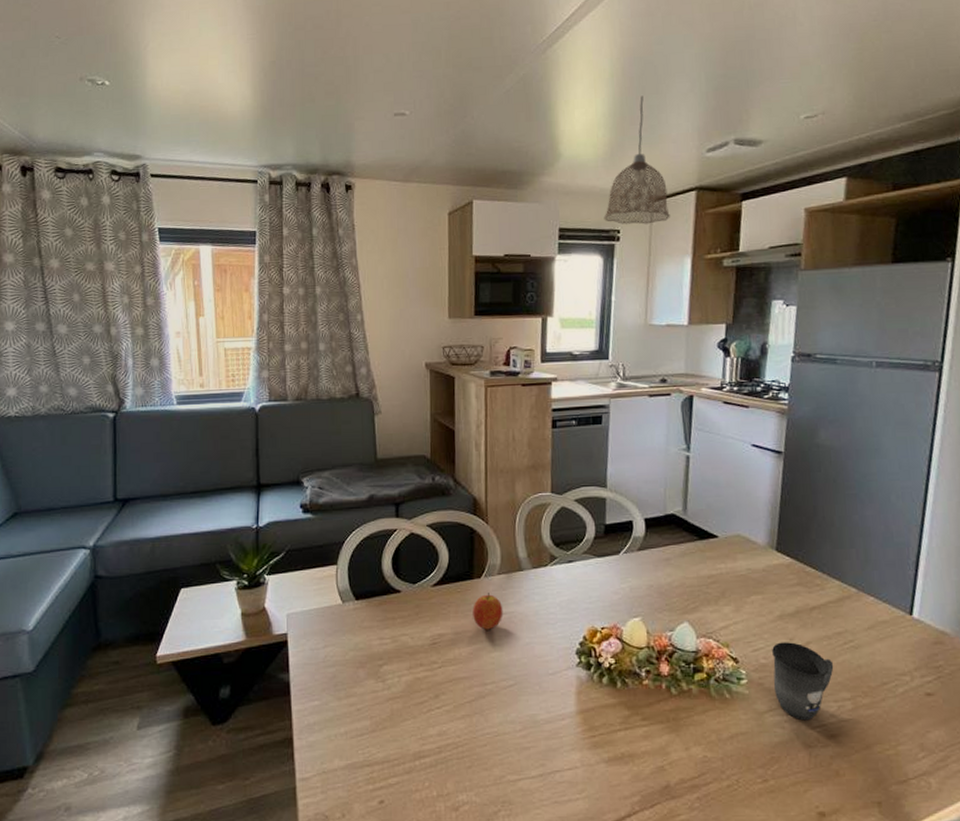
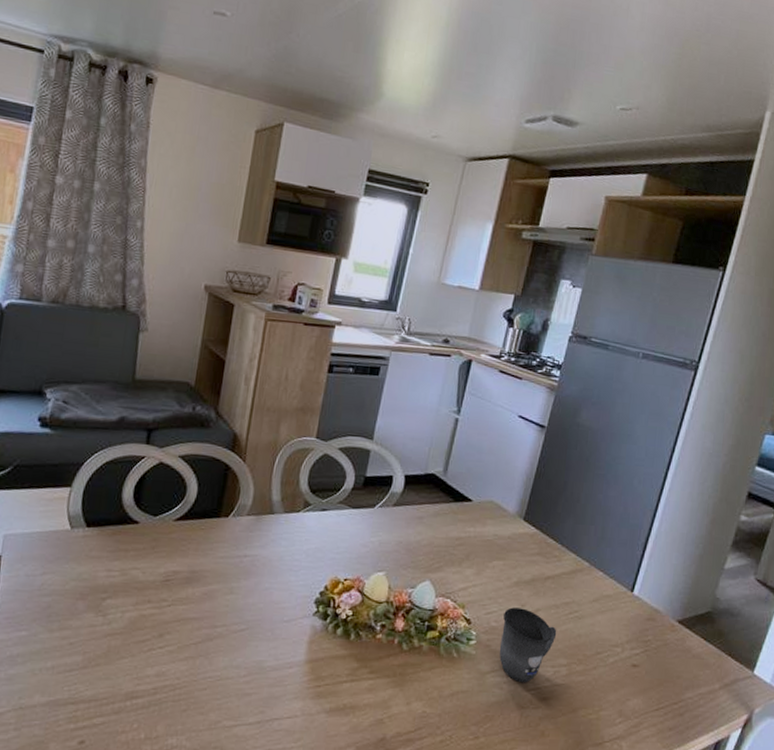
fruit: present [473,593,503,630] -> none [213,533,247,572]
pendant lamp: present [604,95,670,225] -> none [415,52,482,183]

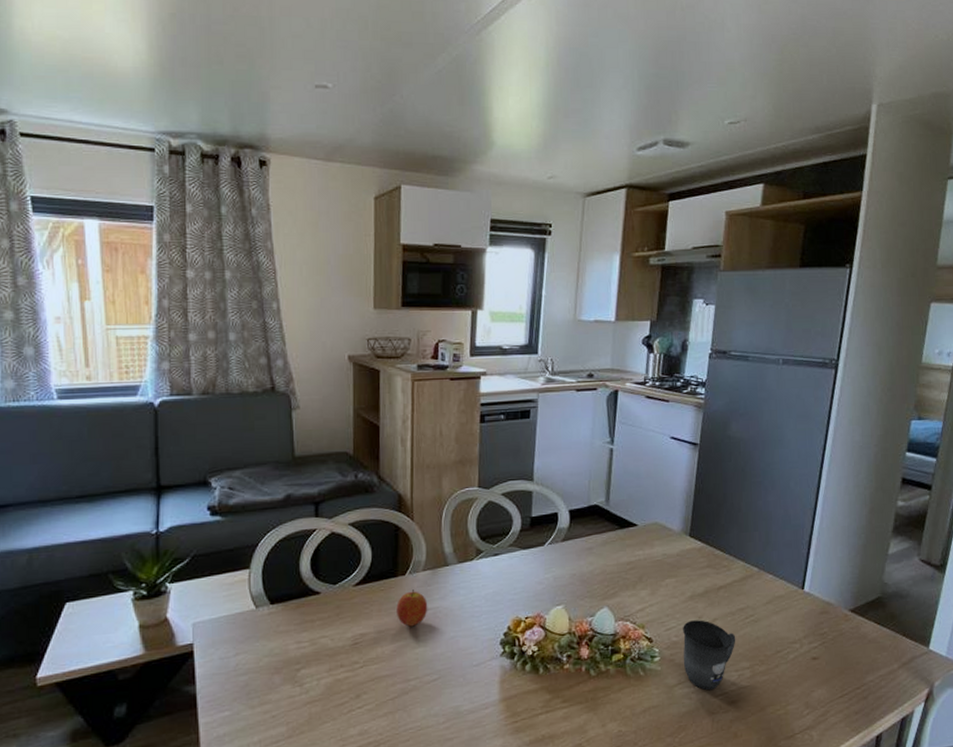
fruit: none [213,533,247,572] -> present [396,590,428,627]

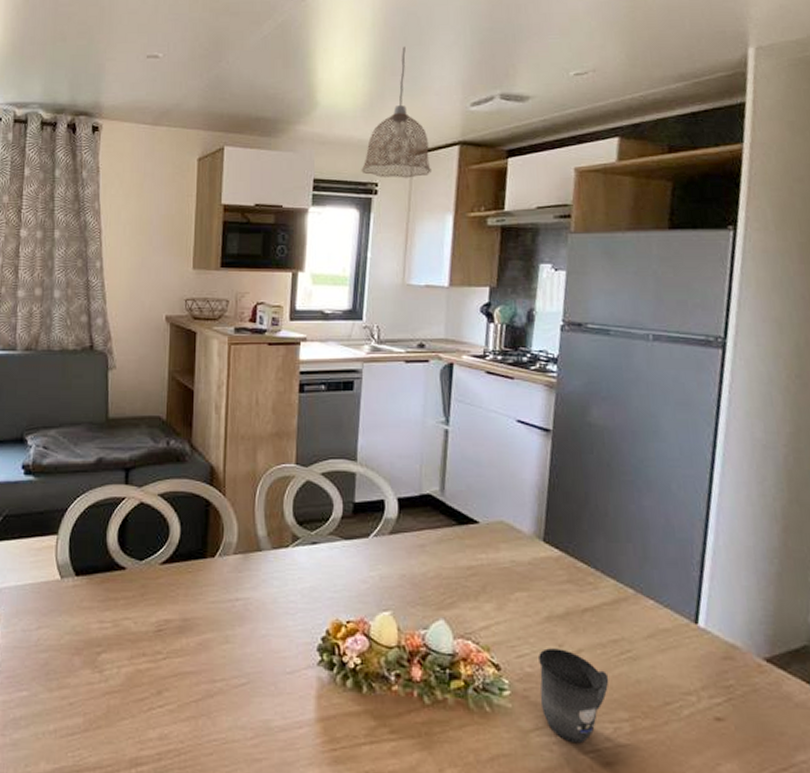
fruit: present [396,590,428,627] -> none [204,575,238,618]
pendant lamp: none [536,88,601,220] -> present [361,46,431,178]

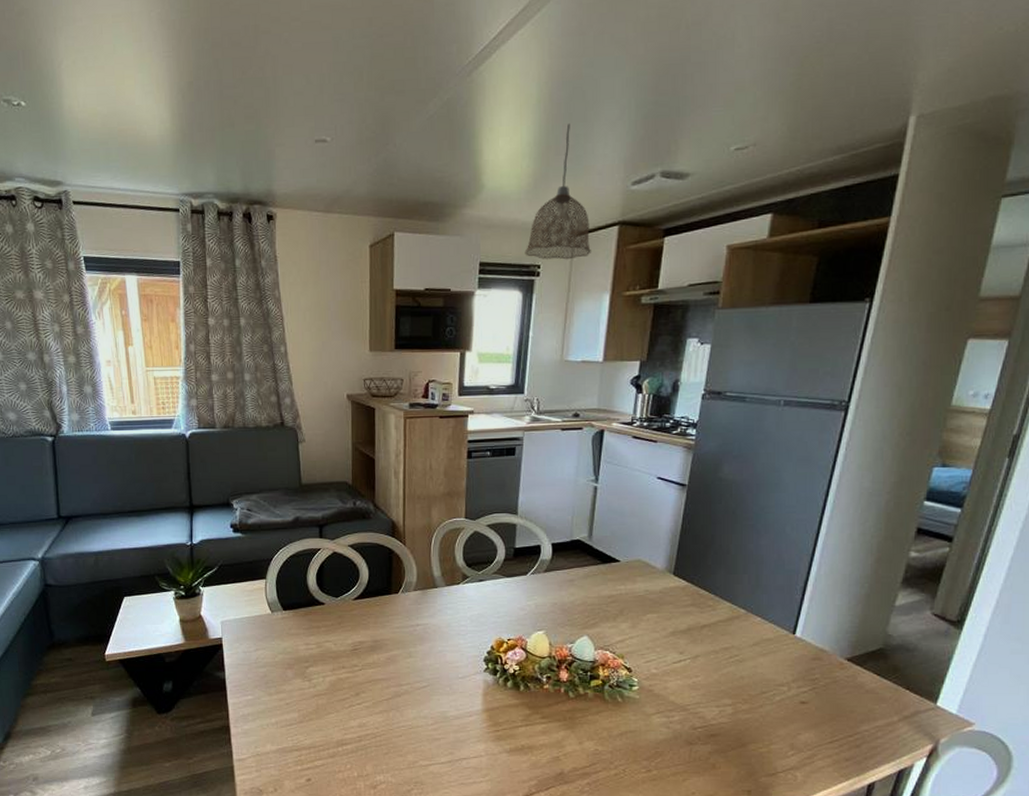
mug: present [539,648,609,744] -> none [662,655,719,722]

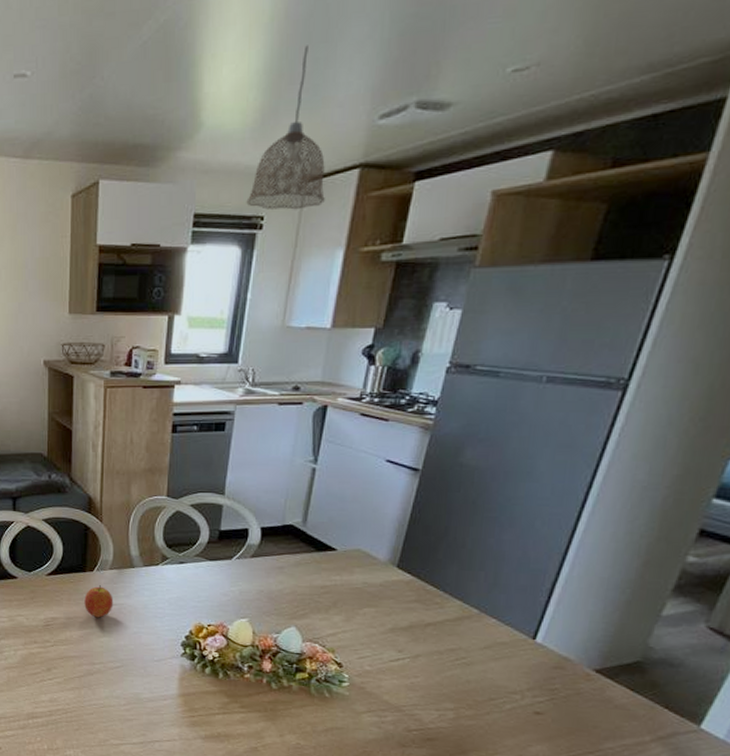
fruit: none [390,607,419,639] -> present [84,585,114,618]

